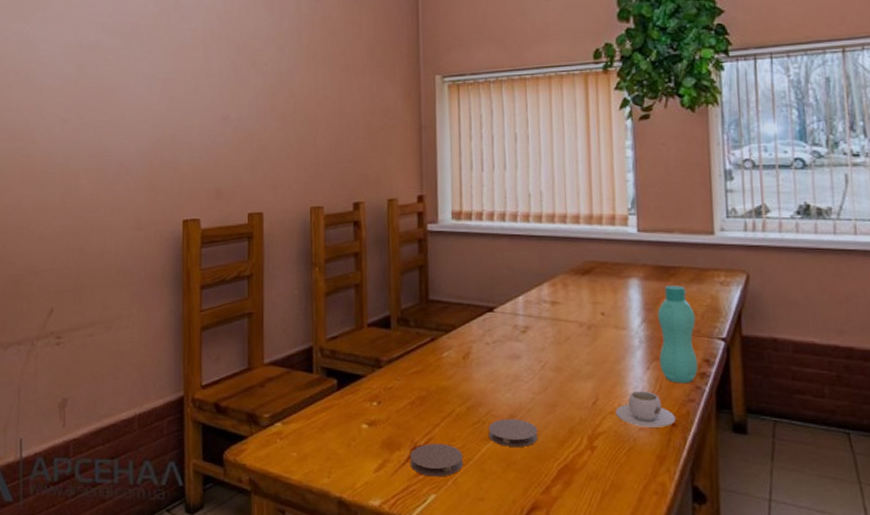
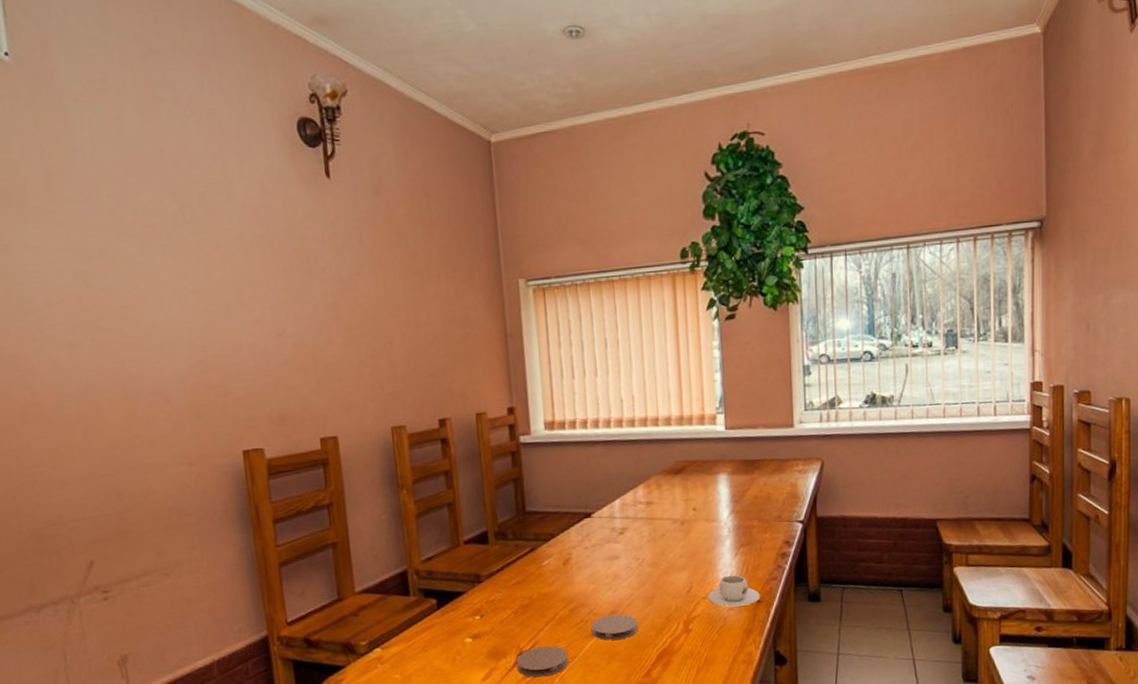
bottle: present [657,285,698,384] -> none [743,477,780,565]

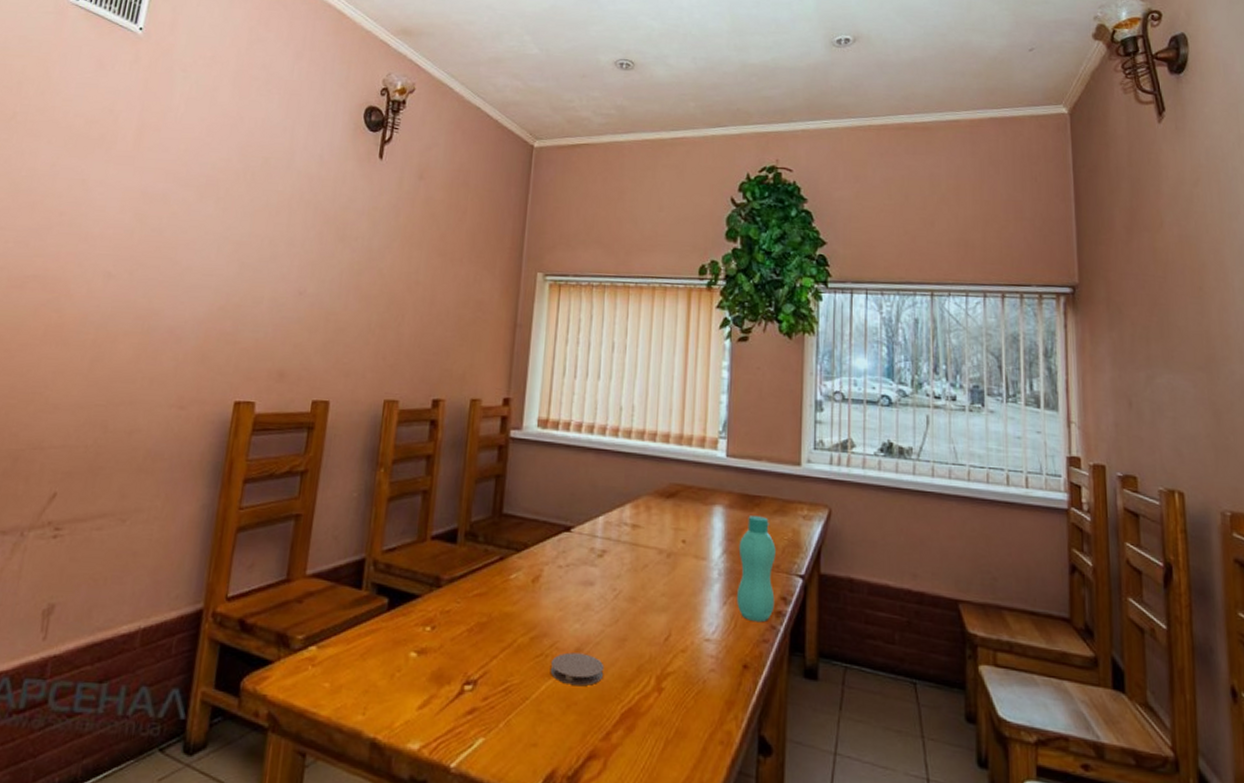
coaster: present [516,645,569,678] -> none [459,677,520,718]
teacup: present [708,574,760,607] -> none [687,627,747,670]
bottle: none [743,477,780,565] -> present [737,516,776,623]

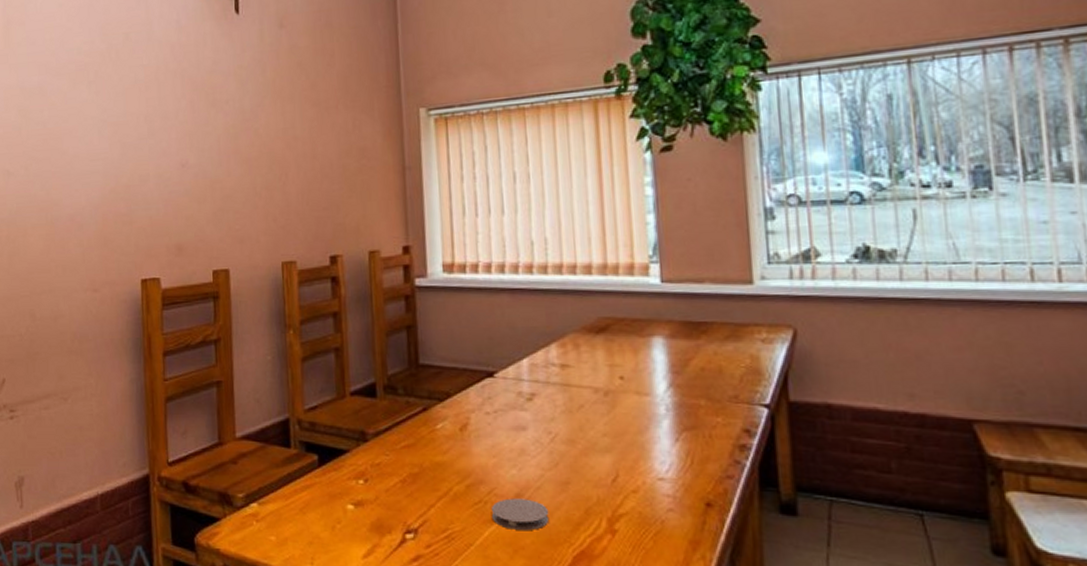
bottle: present [737,516,776,623] -> none [686,344,737,458]

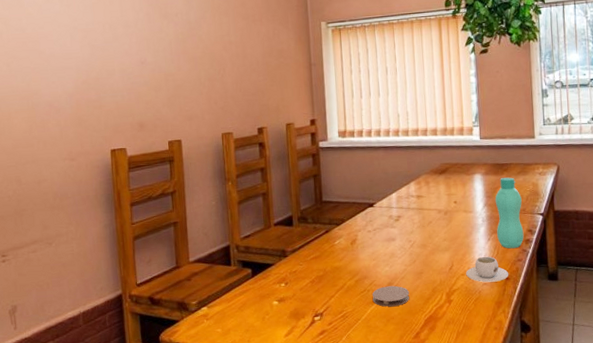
teacup: none [639,466,710,508] -> present [466,256,508,283]
bottle: none [686,344,737,458] -> present [495,177,524,249]

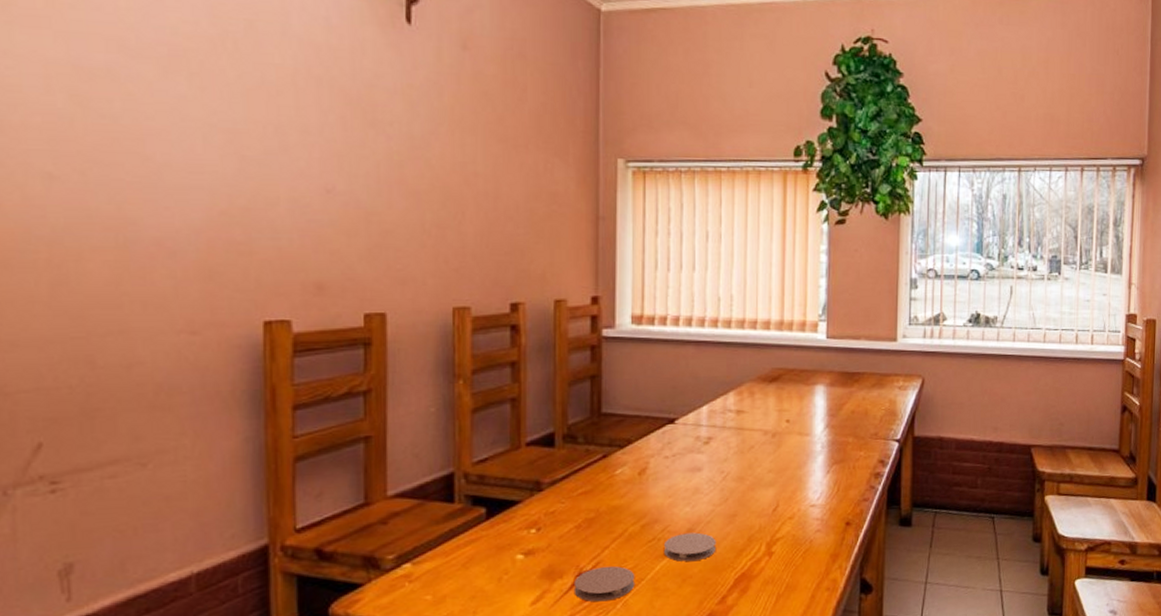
coaster: none [312,309,354,335] -> present [573,566,635,602]
teacup: present [466,256,508,283] -> none [795,494,850,529]
bottle: present [495,177,524,249] -> none [839,391,874,485]

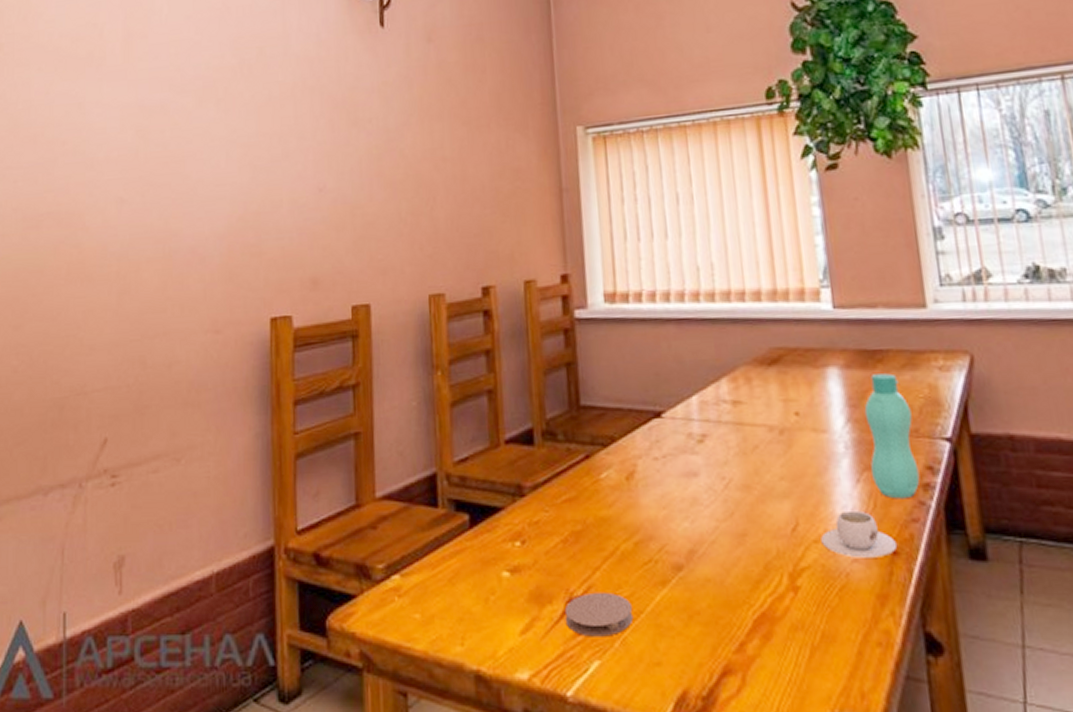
coaster: present [663,532,717,562] -> none [662,555,727,593]
teacup: none [795,494,850,529] -> present [821,510,897,558]
bottle: none [839,391,874,485] -> present [864,373,920,499]

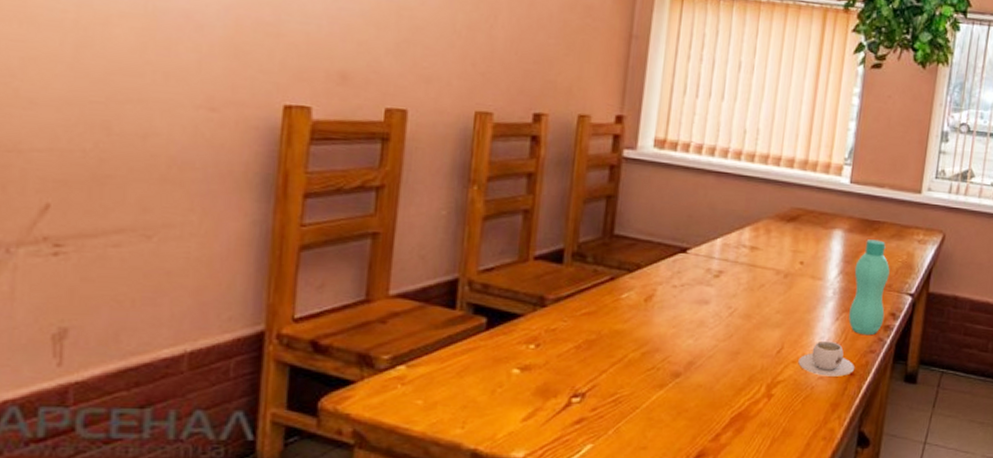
coaster: present [564,592,634,637] -> none [566,390,631,426]

